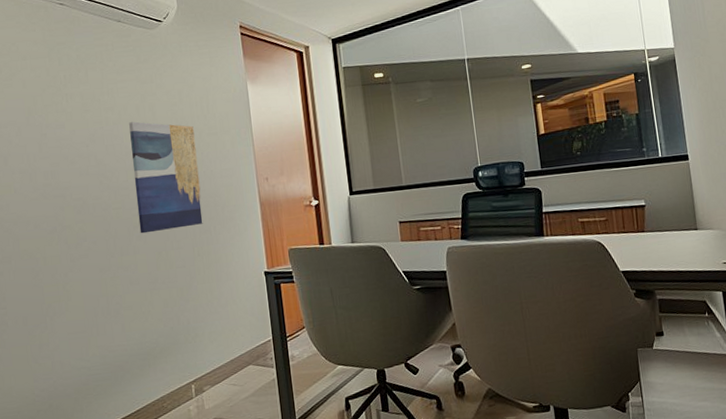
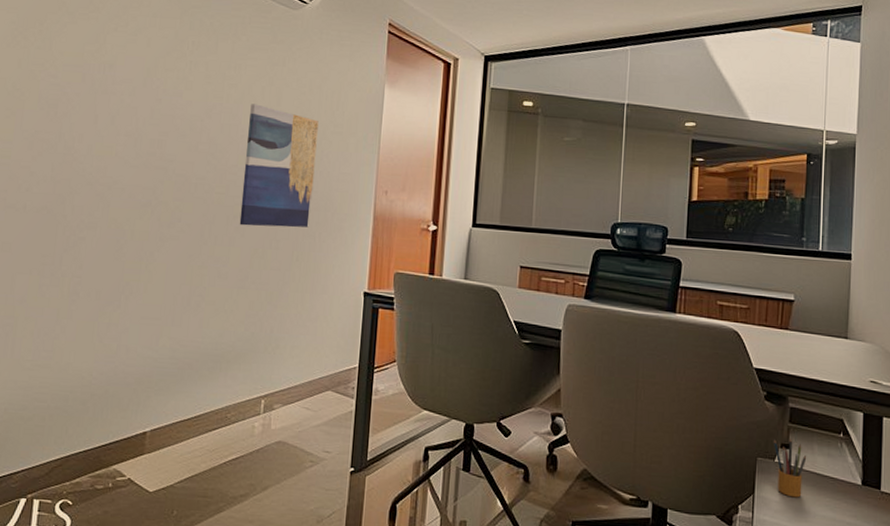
pencil box: none [648,325,682,377] -> present [773,437,807,498]

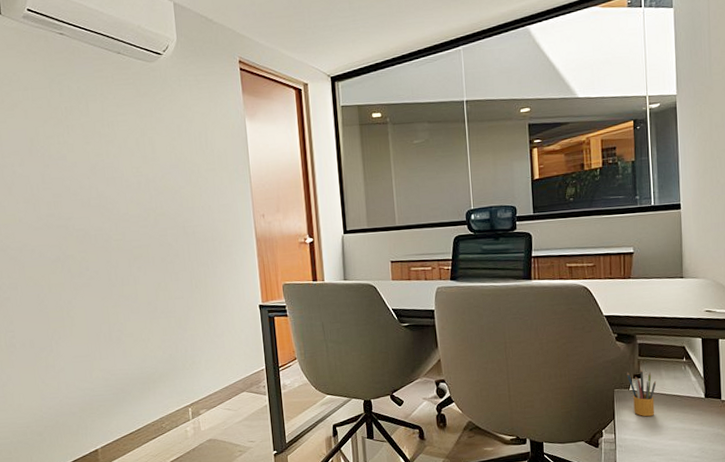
wall art: present [239,104,319,228] -> none [129,155,202,265]

